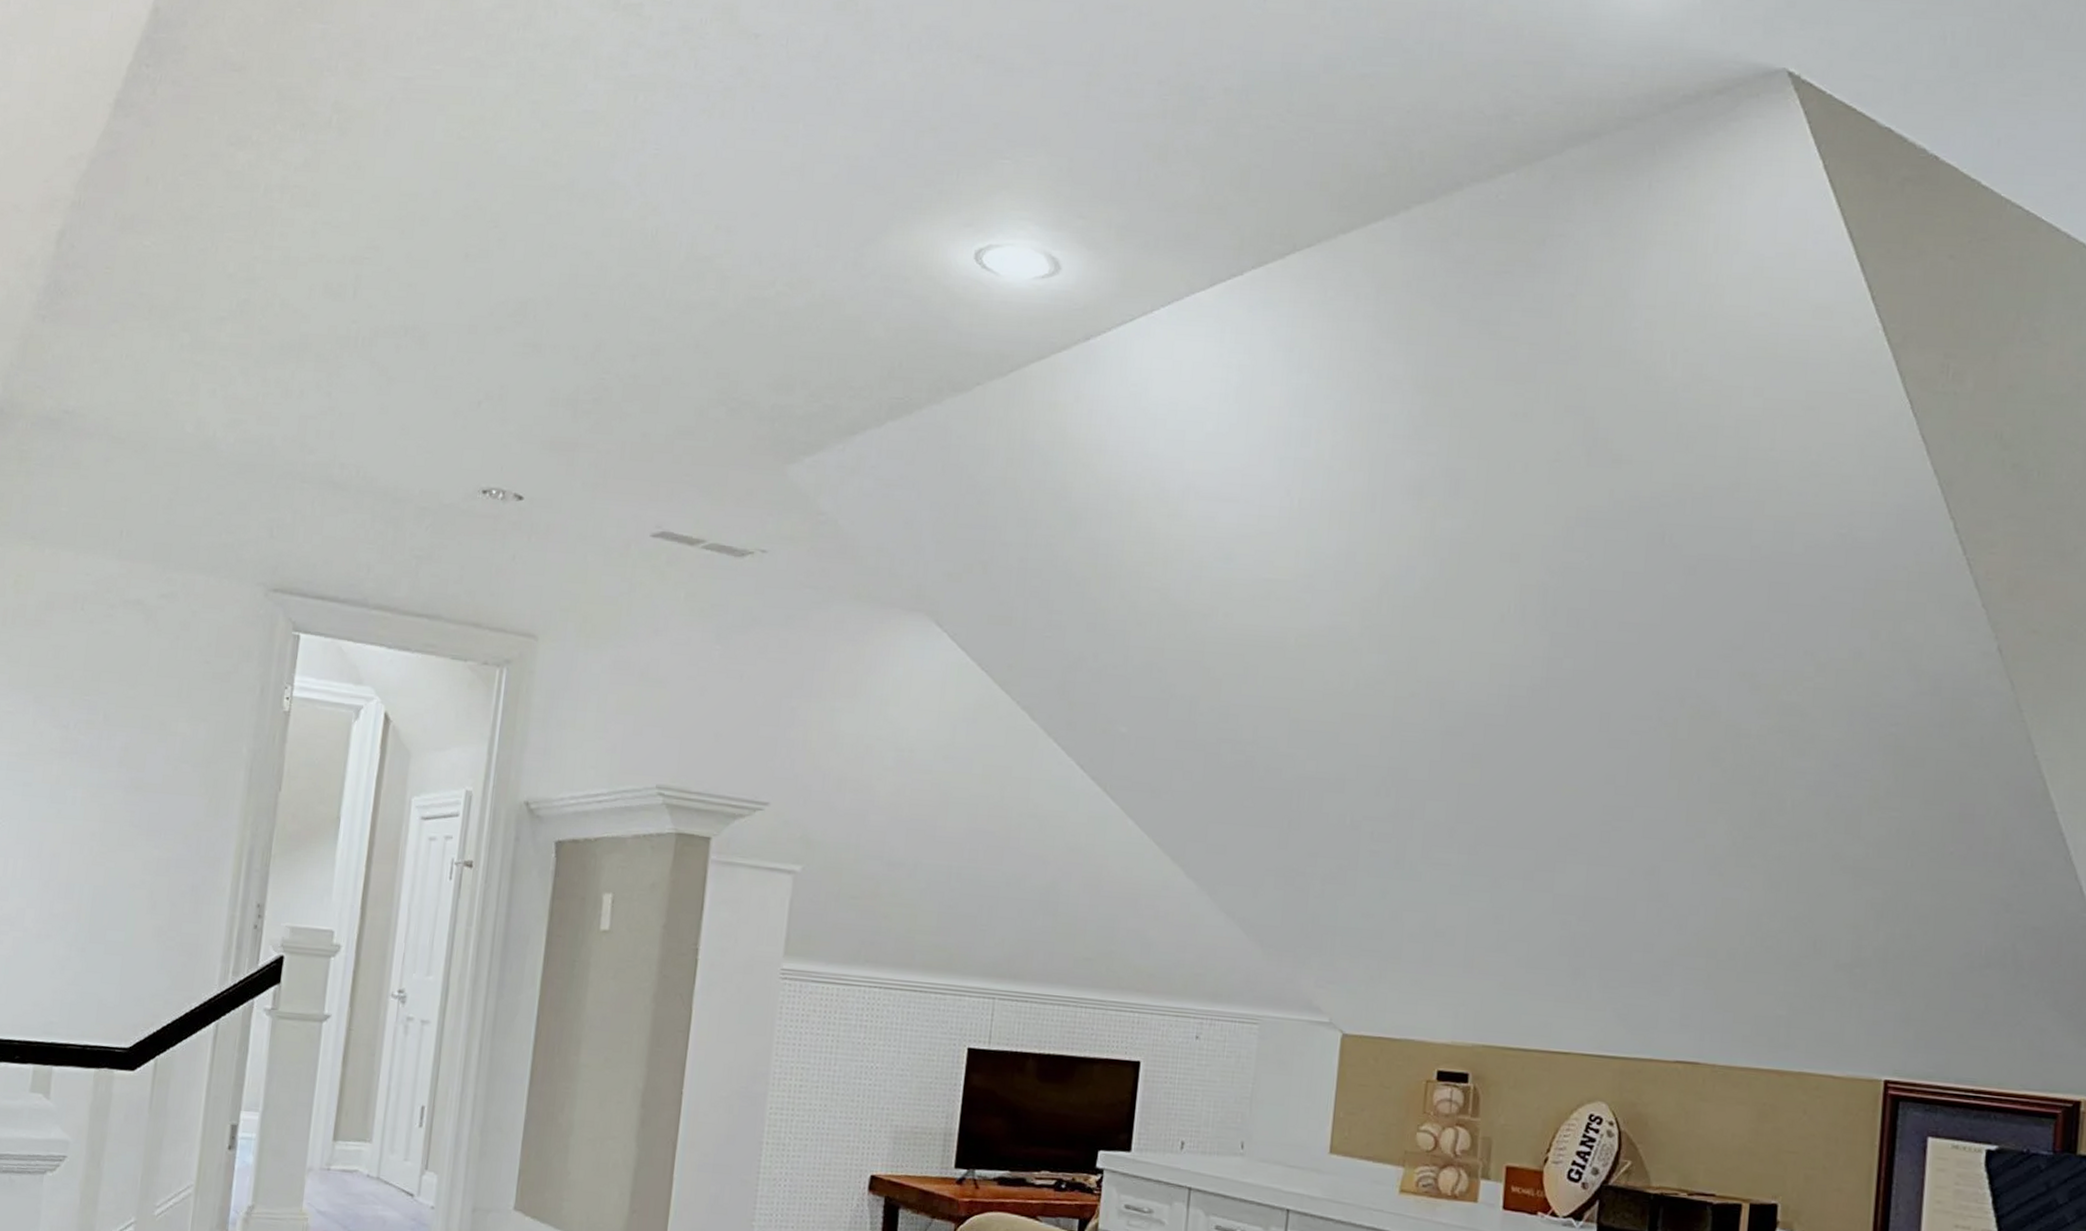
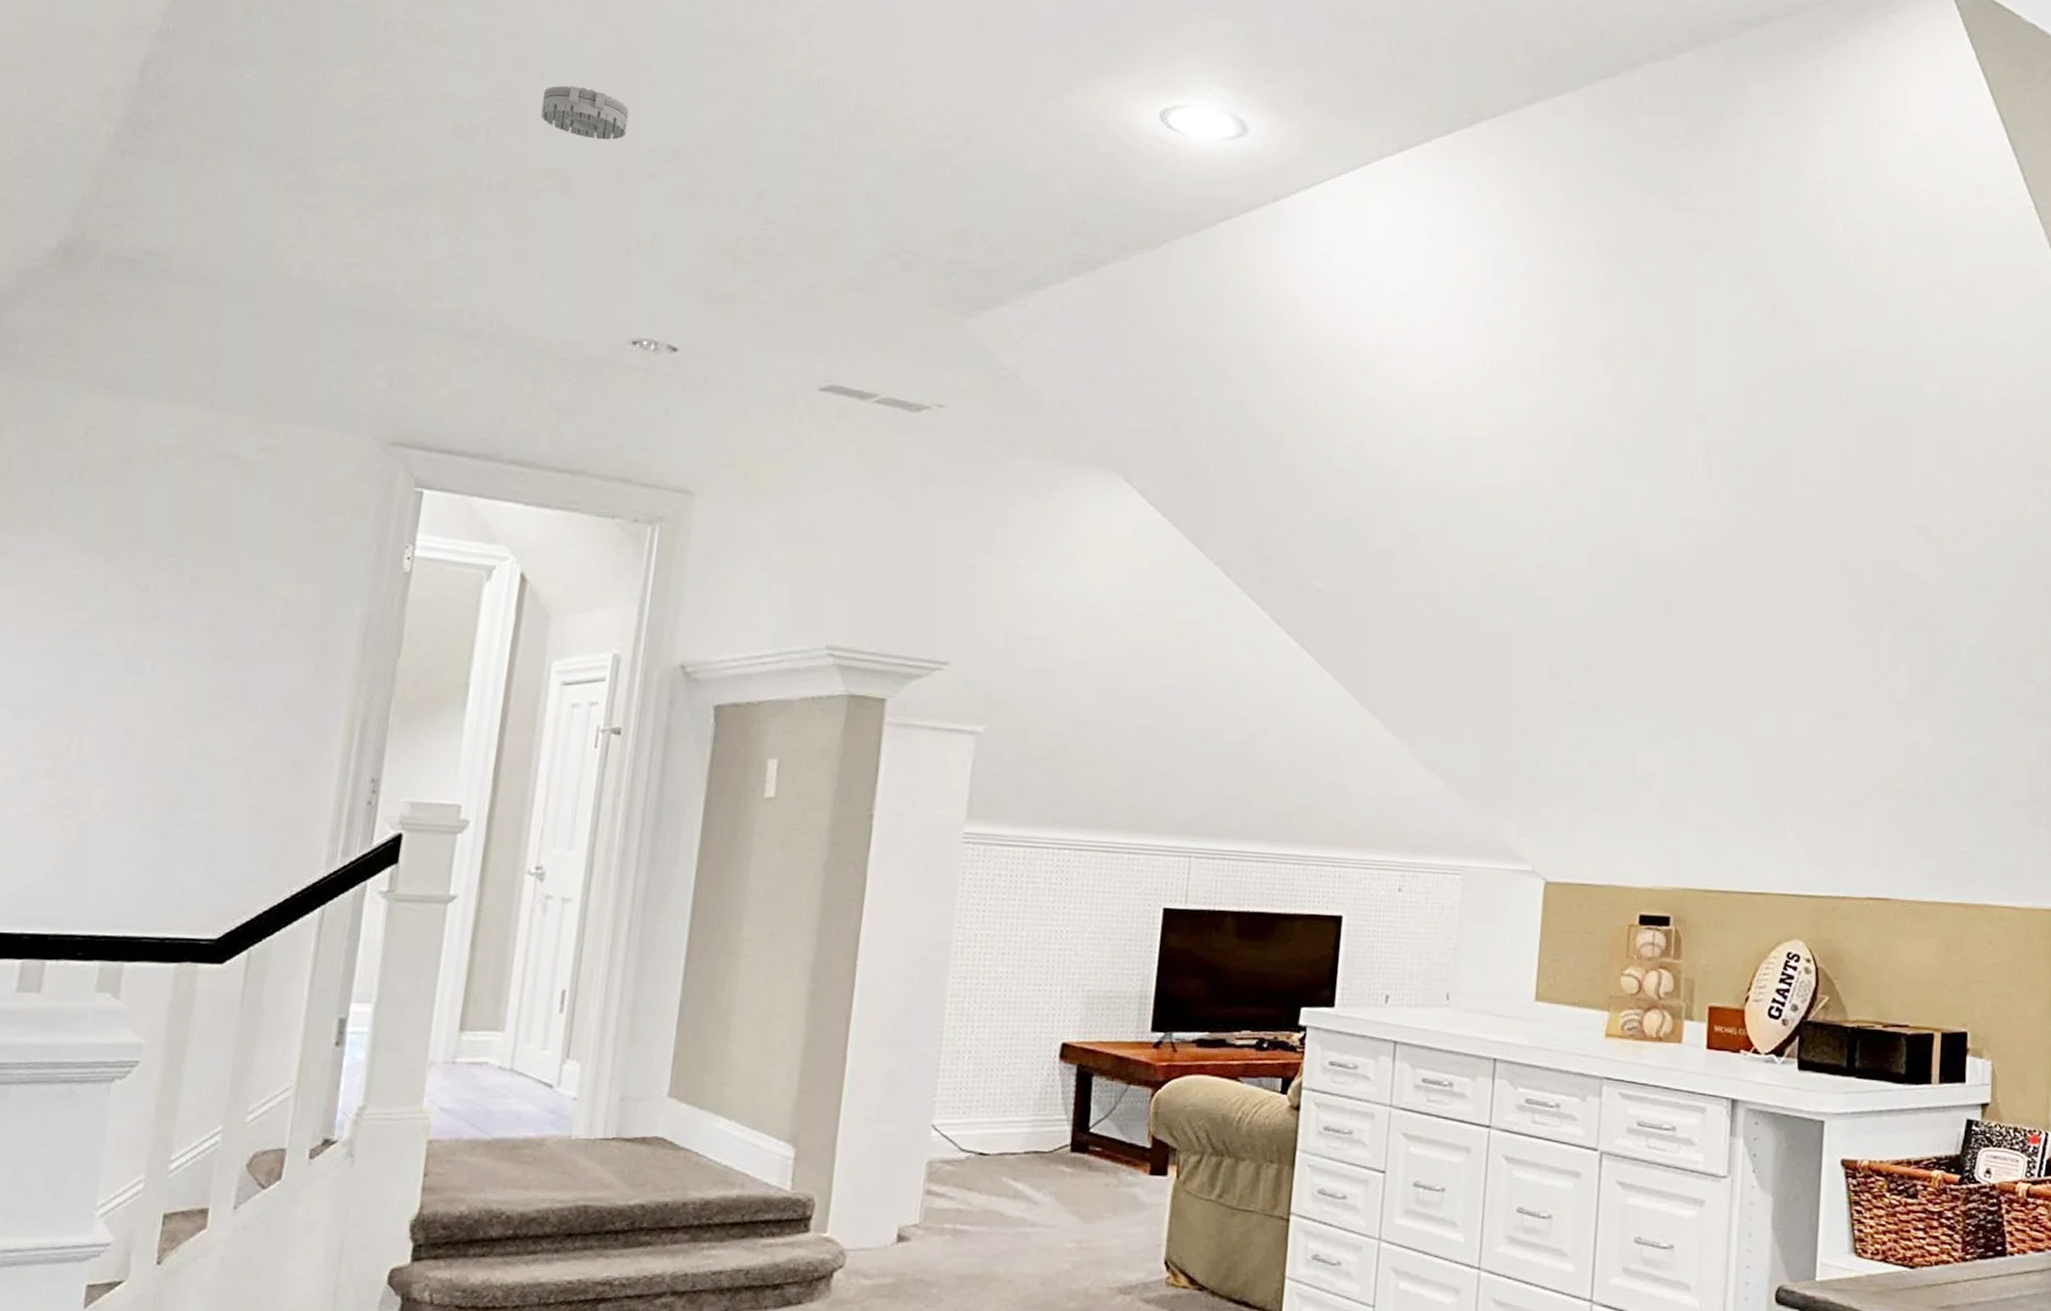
smoke detector: none [401,243,480,295] -> present [540,85,630,140]

